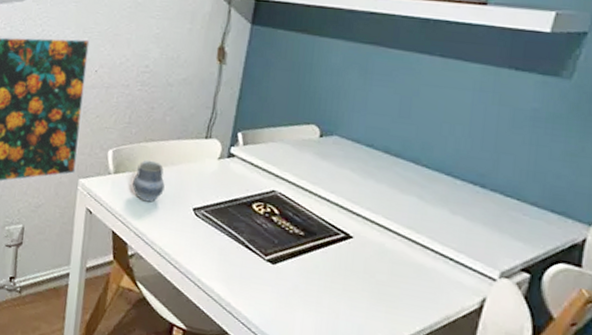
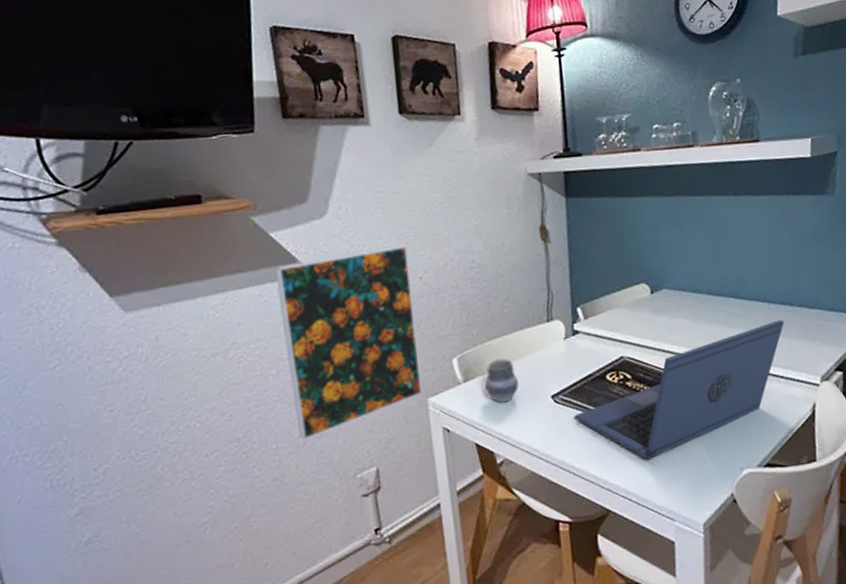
laptop: none [211,198,469,298] -> present [575,319,784,460]

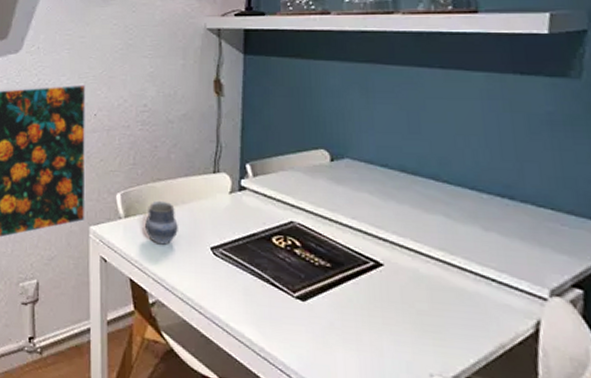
laptop: present [575,319,784,460] -> none [234,213,500,338]

